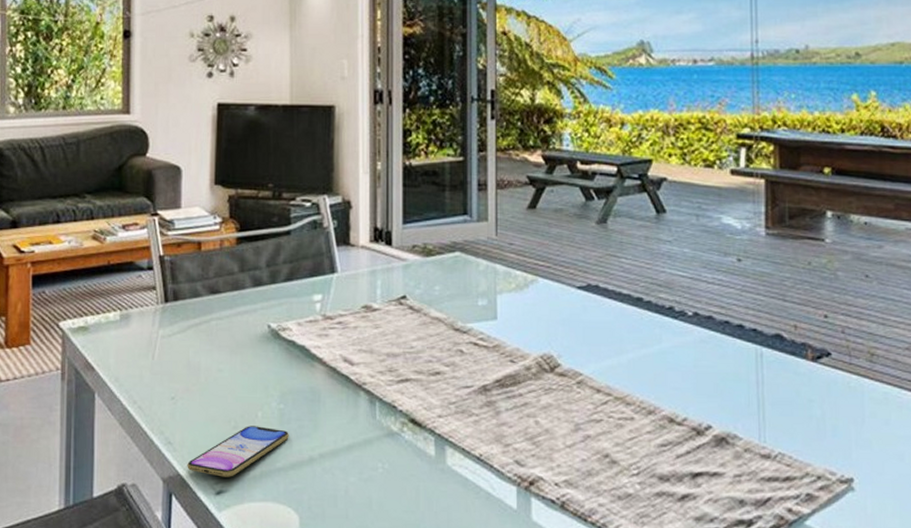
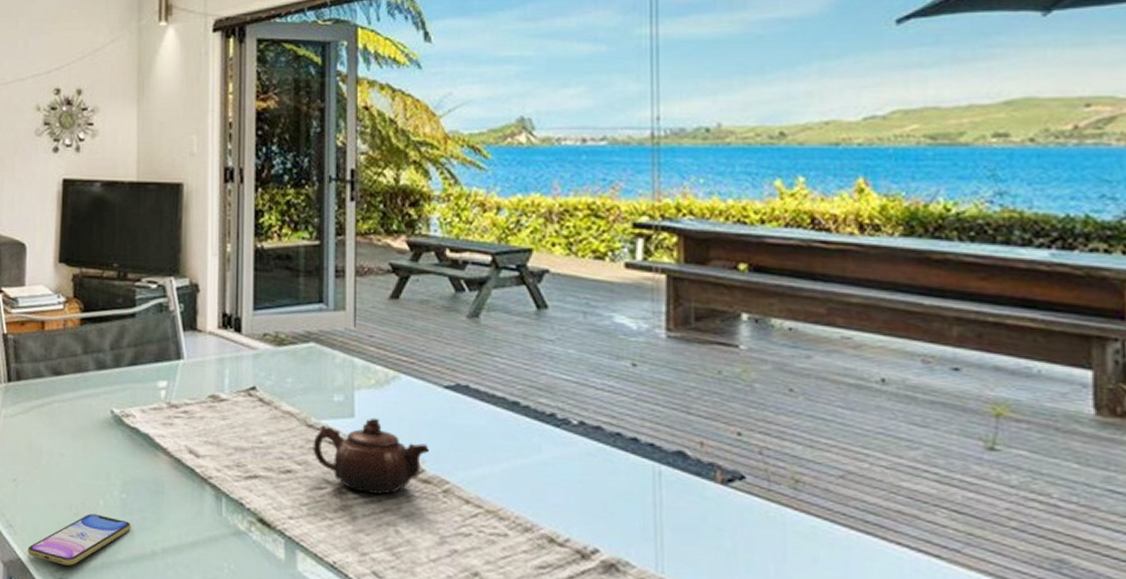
teapot: none [460,319,565,389] -> present [313,417,430,495]

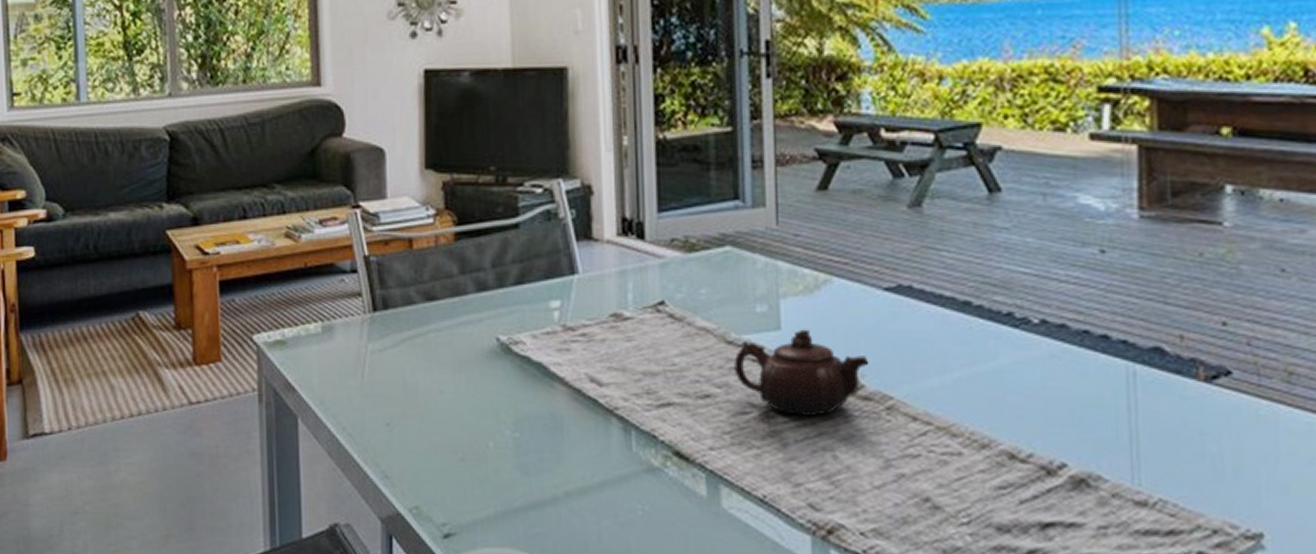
smartphone: present [27,513,131,566] -> none [408,457,527,518]

